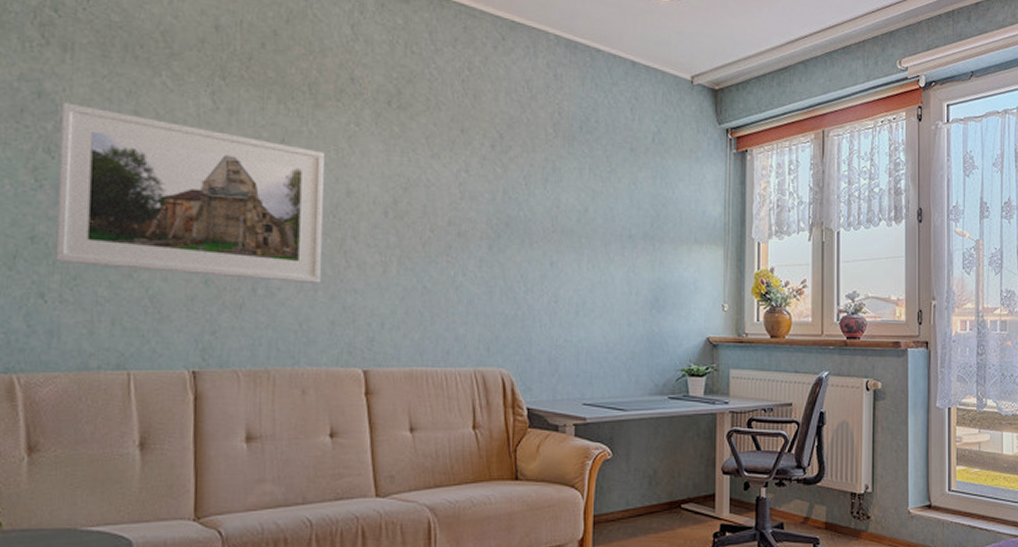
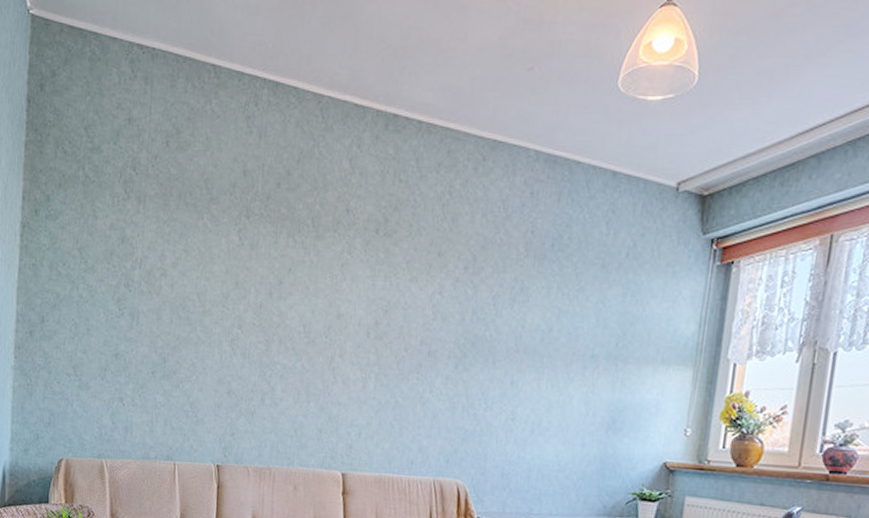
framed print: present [55,102,324,283] -> none [130,245,322,396]

